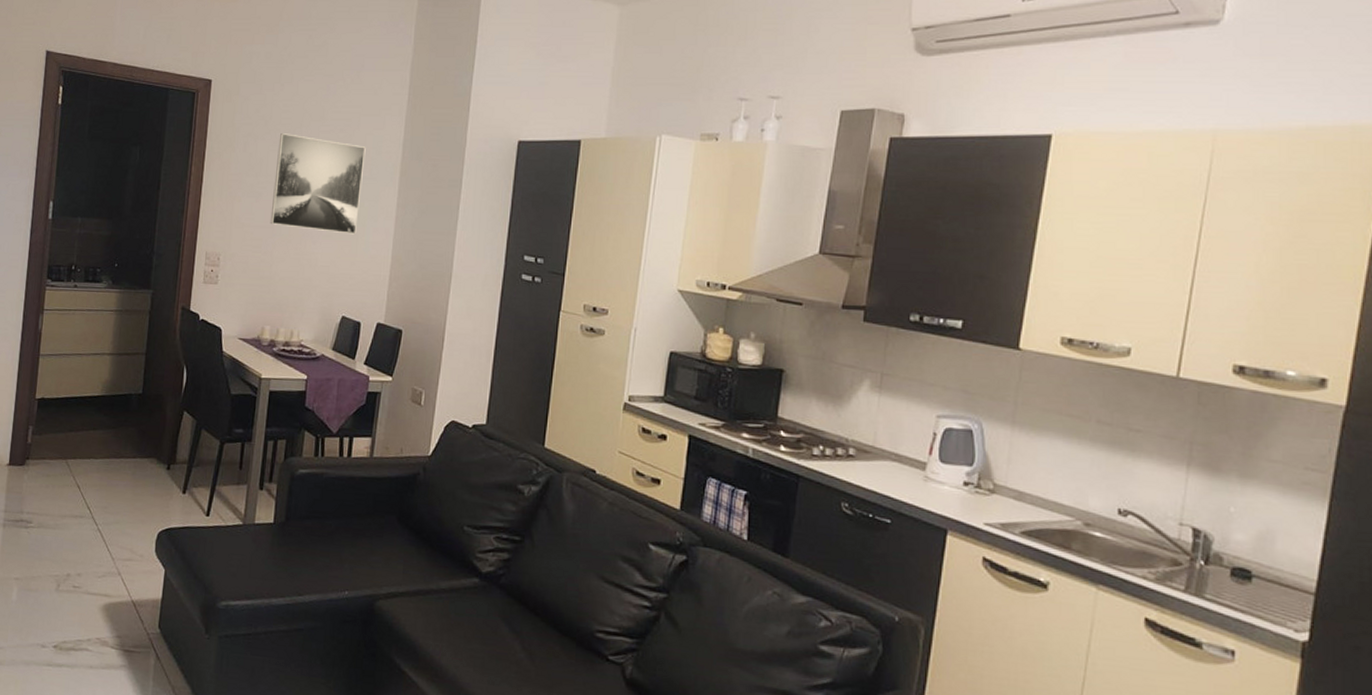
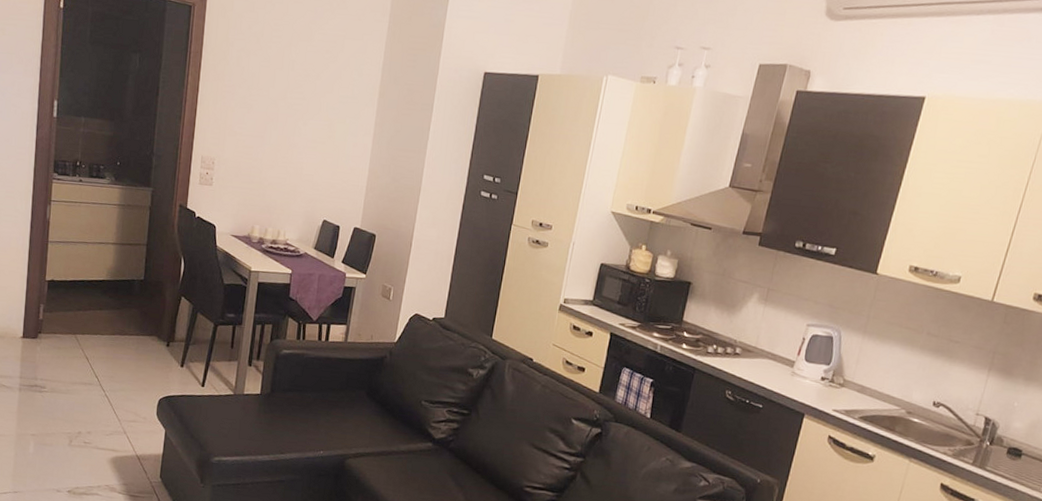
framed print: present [270,133,366,235] -> none [260,50,349,148]

